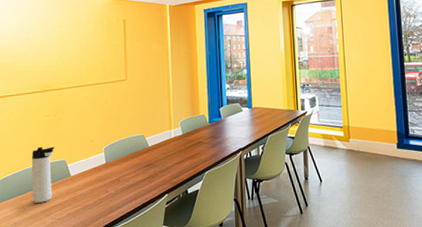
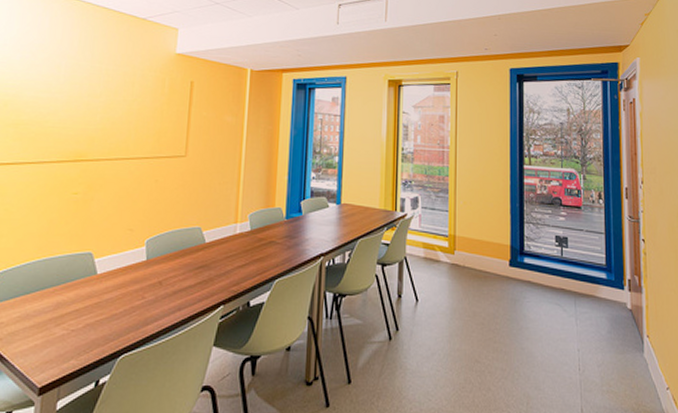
thermos bottle: present [31,146,54,203] -> none [39,233,79,307]

